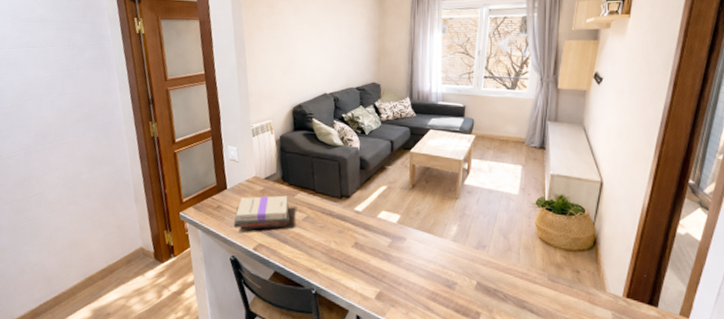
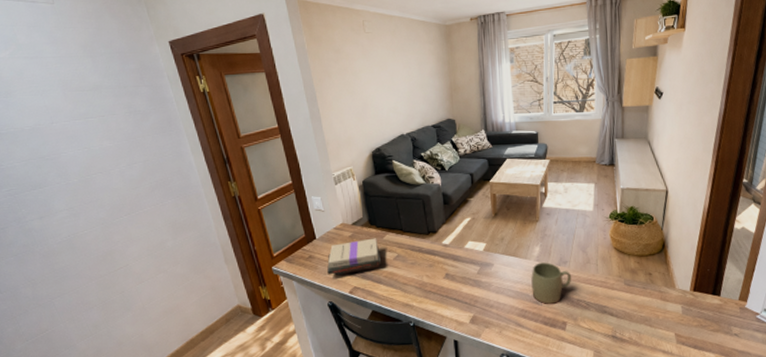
mug: none [445,243,490,290] -> present [531,262,572,304]

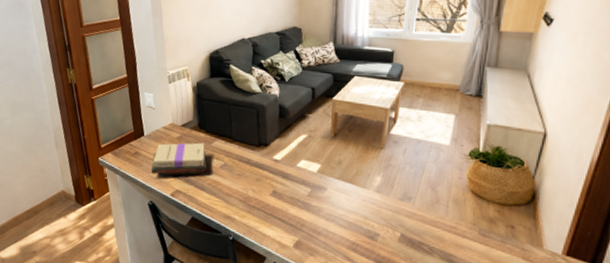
mug: present [531,262,572,304] -> none [367,194,416,242]

